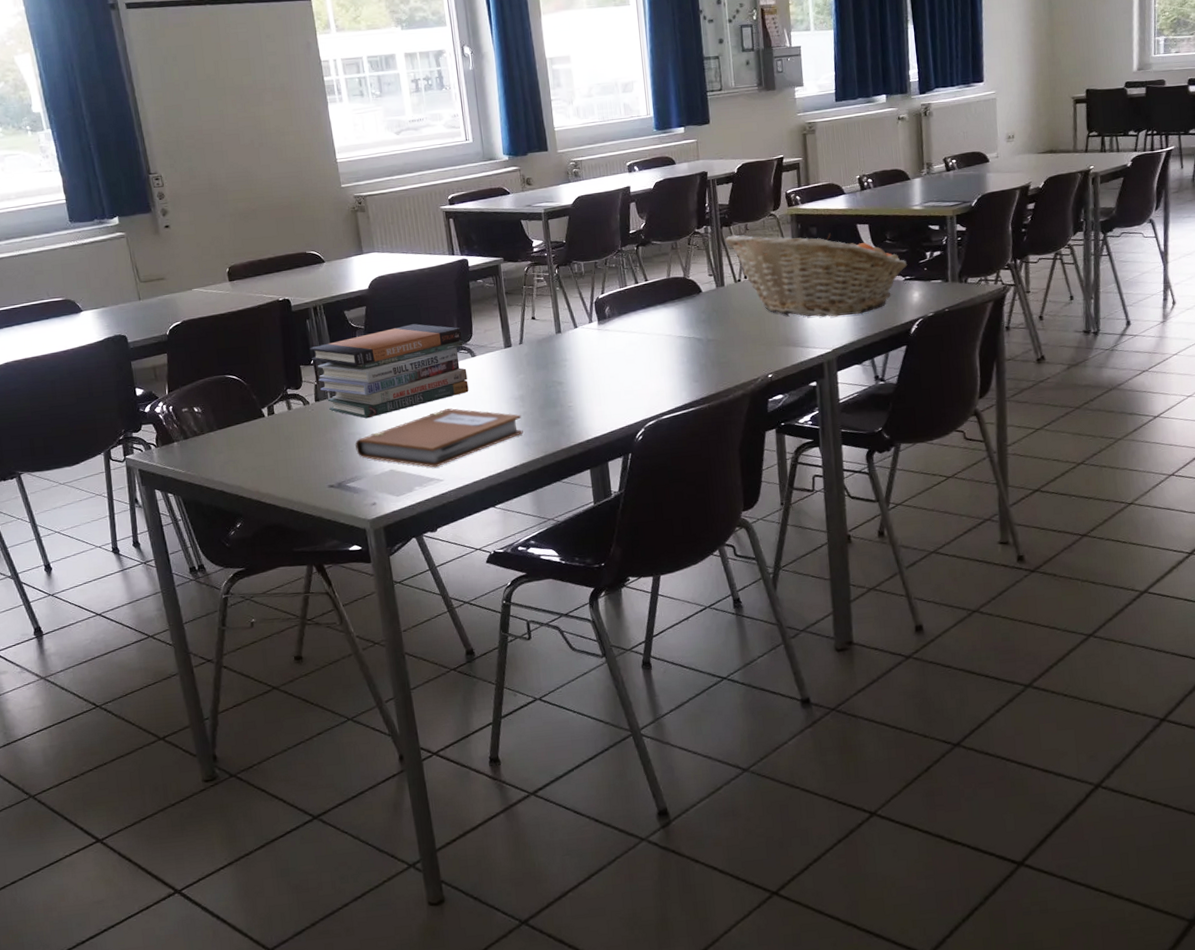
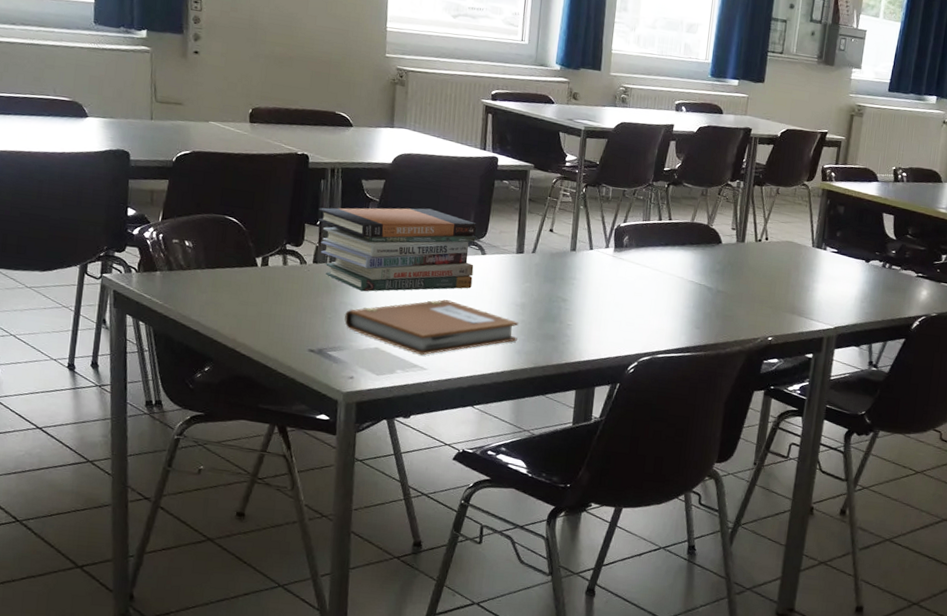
fruit basket: present [725,233,908,317] -> none [755,195,923,300]

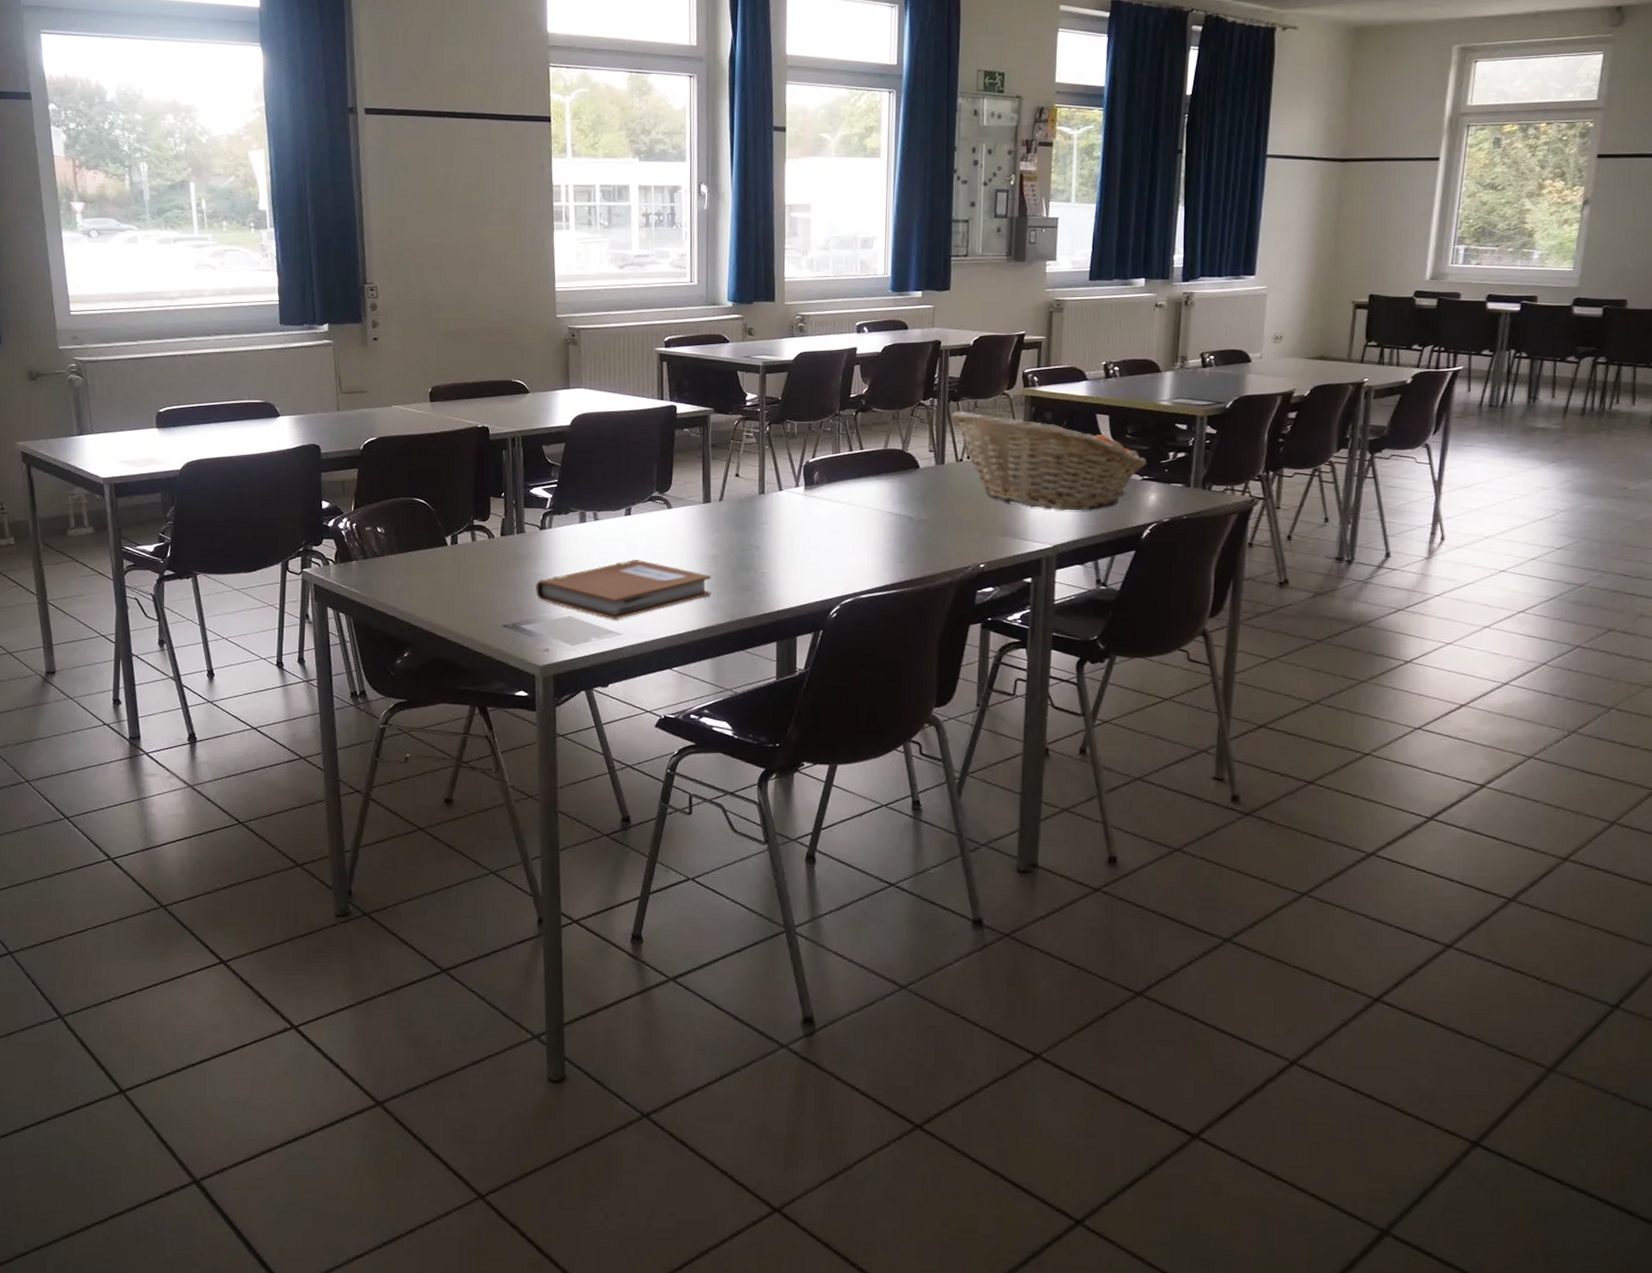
book stack: present [318,207,477,292] -> none [502,467,661,560]
fruit basket: none [755,195,923,300] -> present [951,411,1147,511]

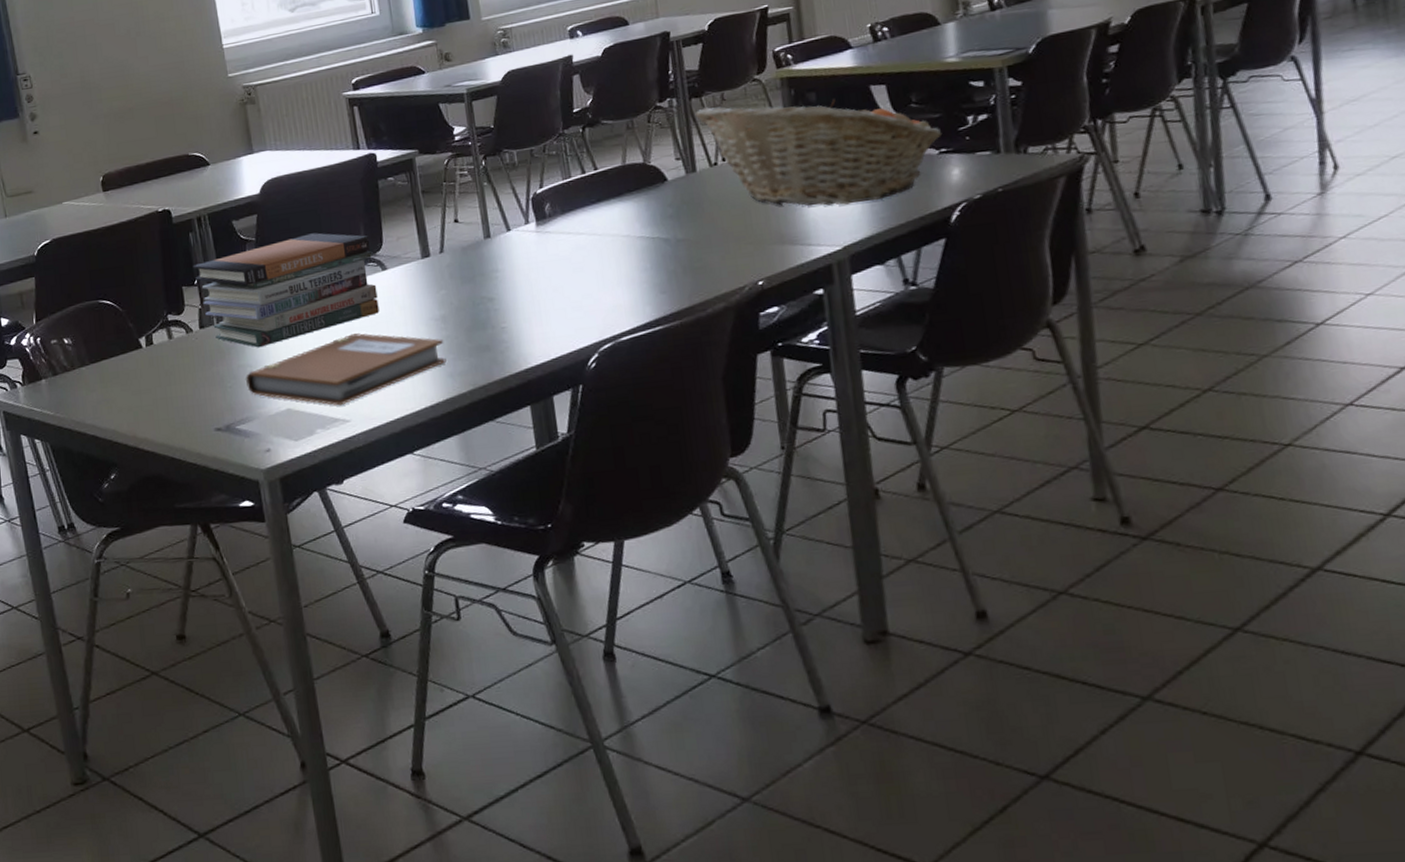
book stack: none [502,467,661,560] -> present [193,232,380,348]

